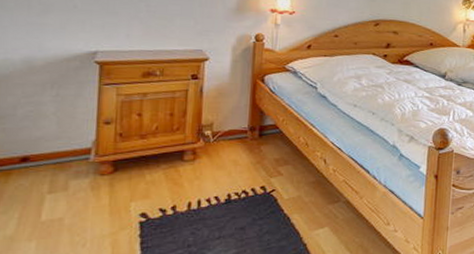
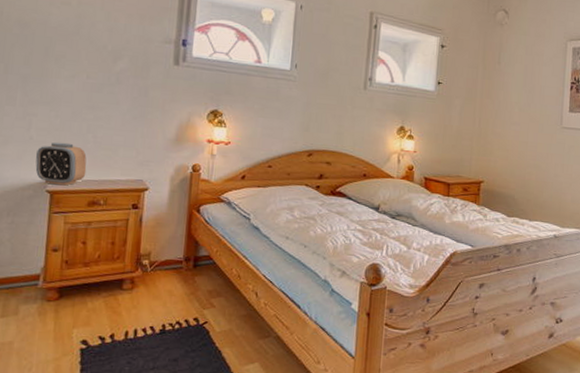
alarm clock: none [81,10,140,56] -> present [35,142,87,186]

